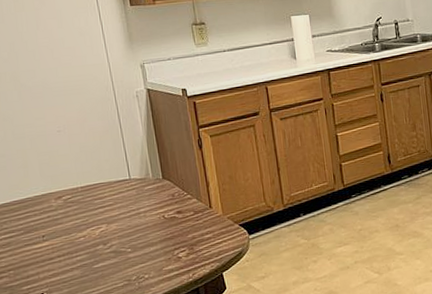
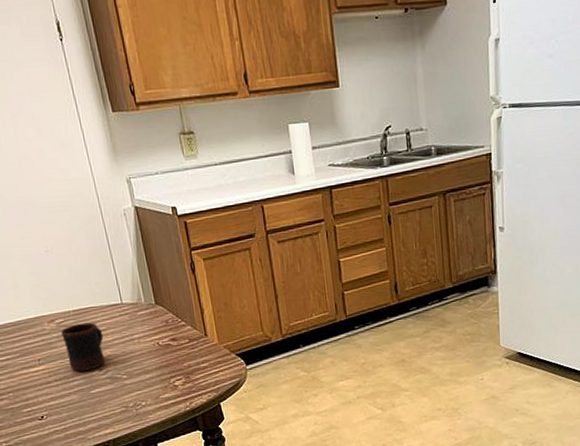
mug: none [68,198,110,247] -> present [61,322,105,372]

